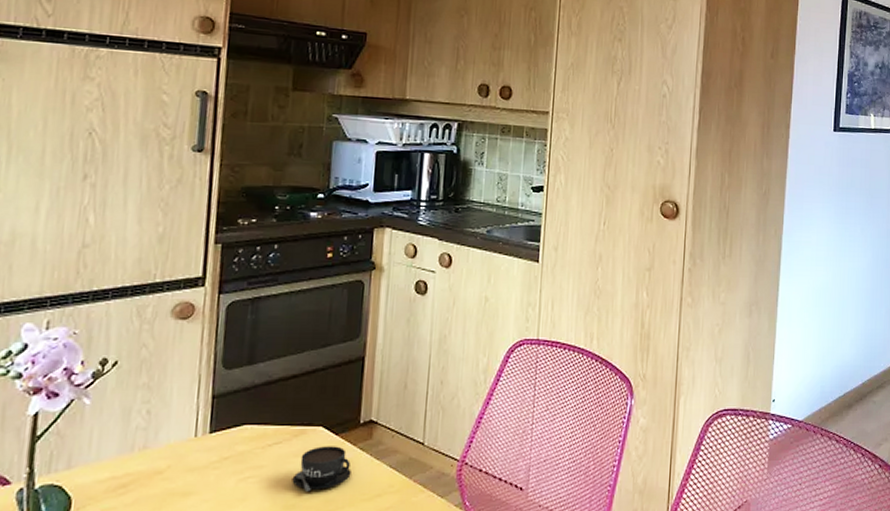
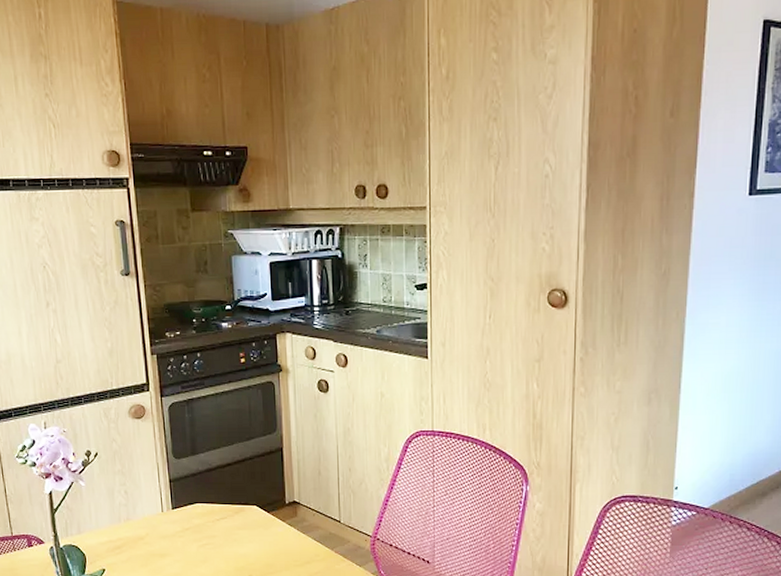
teacup: present [292,446,351,492] -> none [238,522,284,557]

